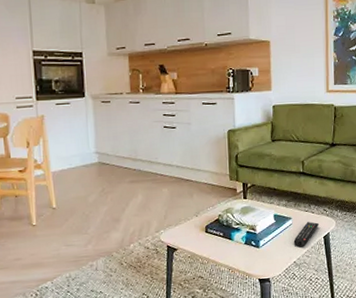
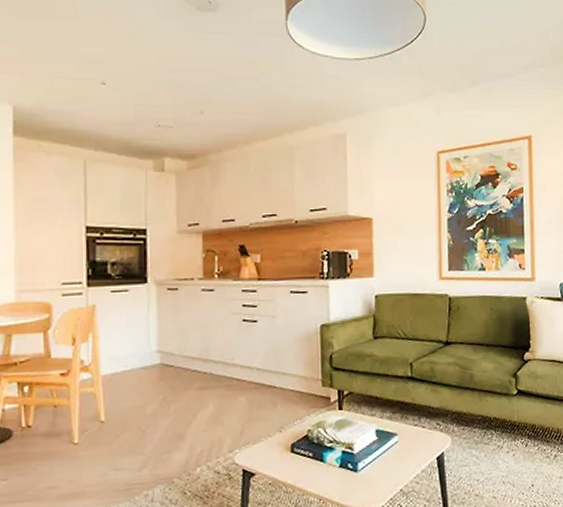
remote control: present [293,222,320,248] -> none [400,438,432,472]

